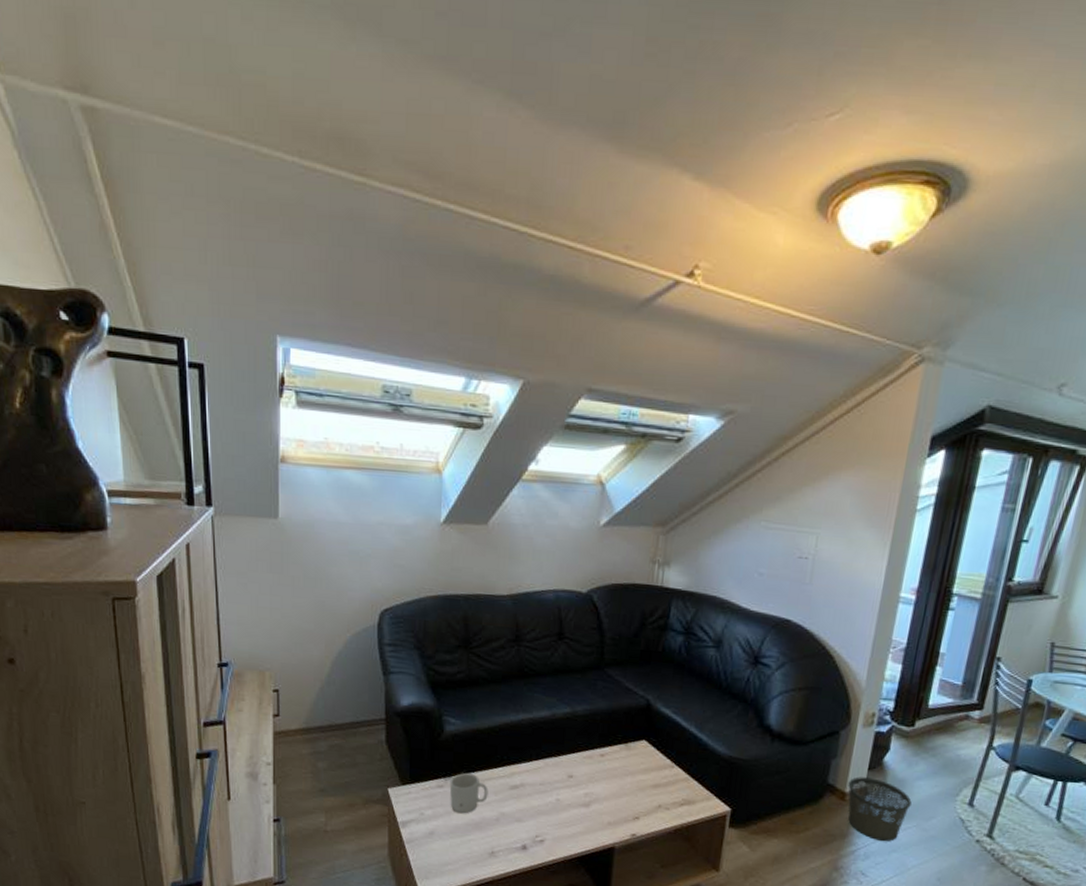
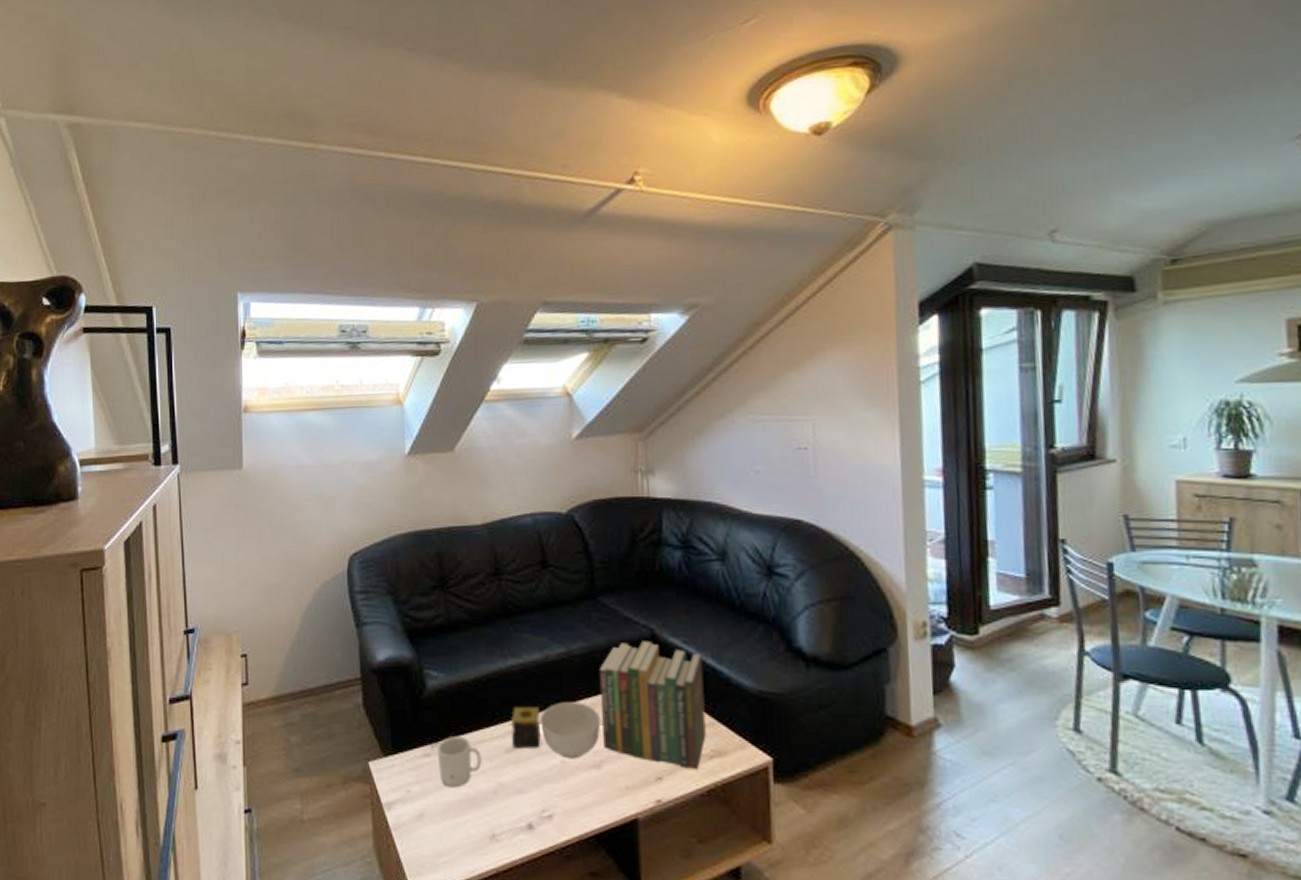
candle: none [516,753,544,788] -> present [511,706,541,748]
bowl: none [542,752,594,798] -> present [540,702,601,759]
books: none [594,707,687,814] -> present [599,639,706,771]
basket: present [848,776,912,841] -> none [912,704,999,788]

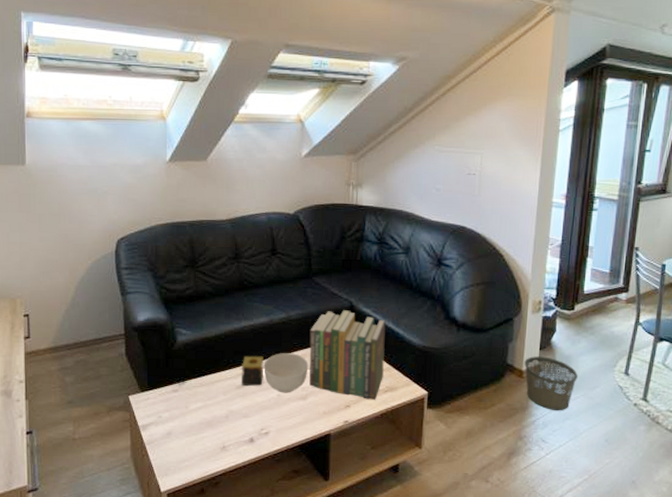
mug: present [437,735,482,788] -> none [183,377,218,414]
basket: none [912,704,999,788] -> present [524,356,578,410]

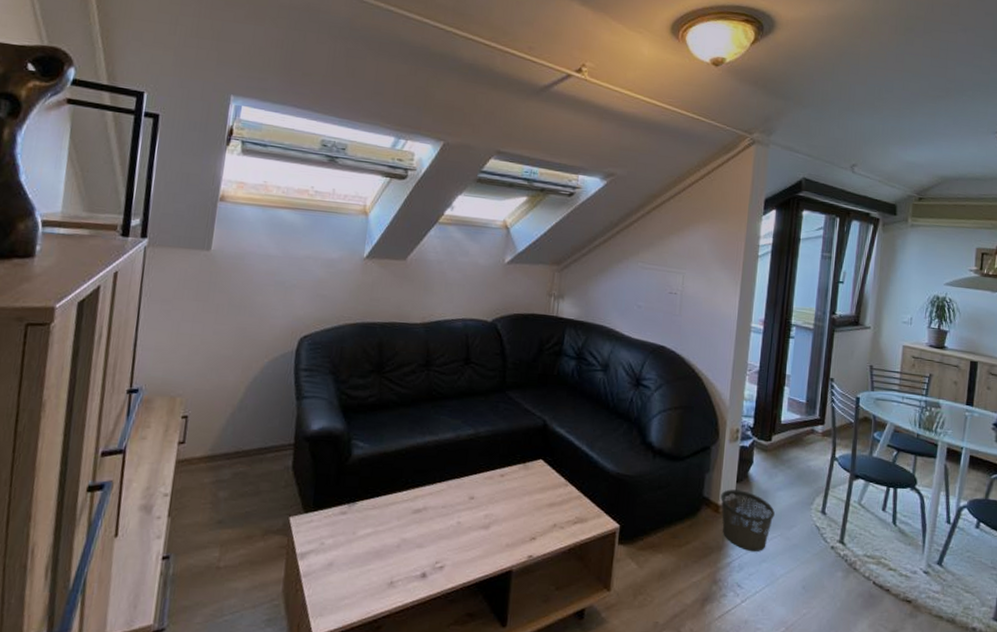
candle: present [242,356,265,386] -> none [419,475,447,511]
bowl: present [263,353,309,393] -> none [444,474,495,521]
books: present [309,309,386,401] -> none [493,427,580,533]

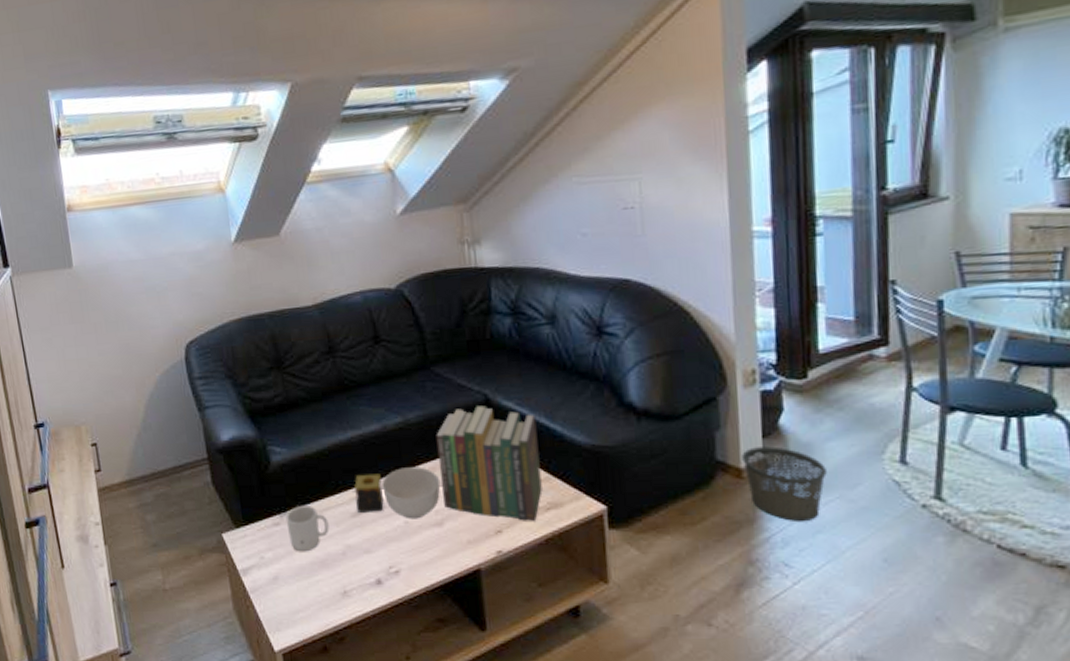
mug: none [352,497,392,542] -> present [285,504,329,552]
candle: none [419,475,447,511] -> present [354,473,384,513]
bowl: none [444,474,495,521] -> present [381,467,441,519]
books: none [493,427,580,533] -> present [436,404,542,522]

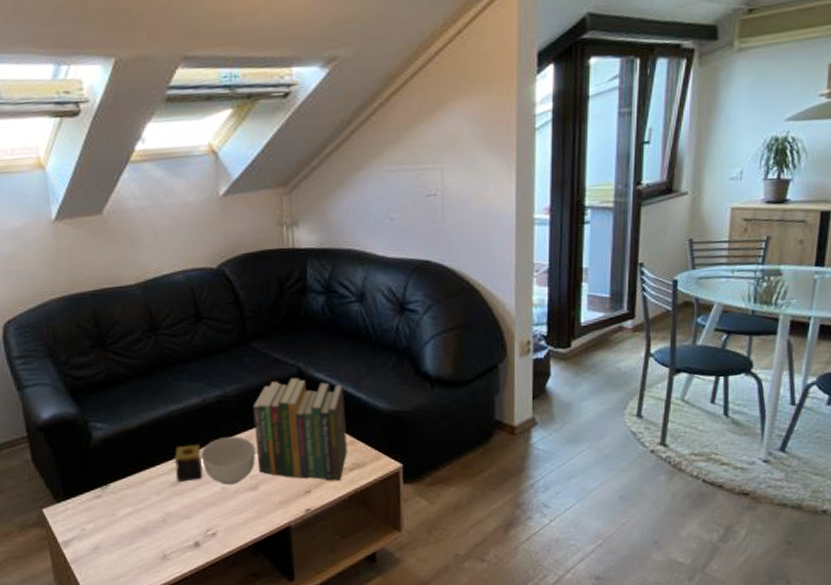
mug: present [285,504,329,552] -> none [106,477,150,522]
basket: present [742,446,827,521] -> none [515,406,581,469]

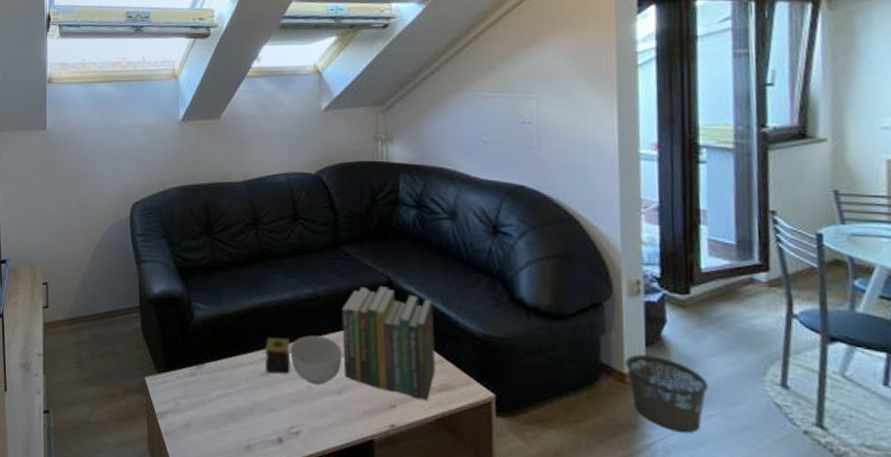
basket: none [515,406,581,469] -> present [625,354,708,433]

